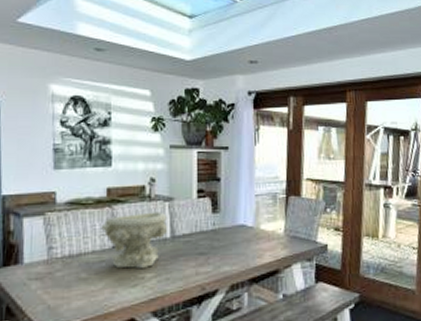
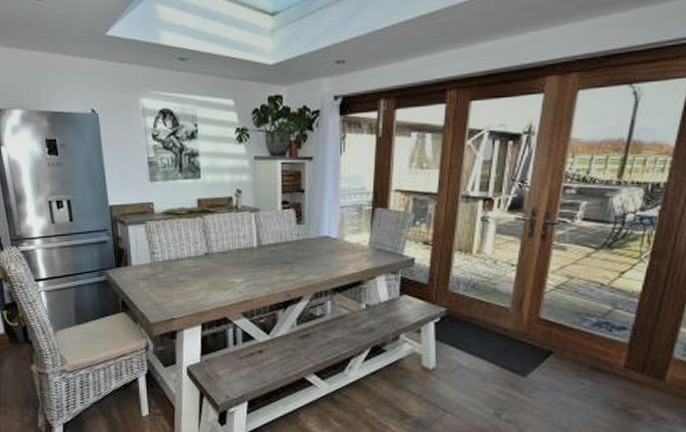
decorative bowl: present [101,211,168,268] -> none [194,222,255,274]

